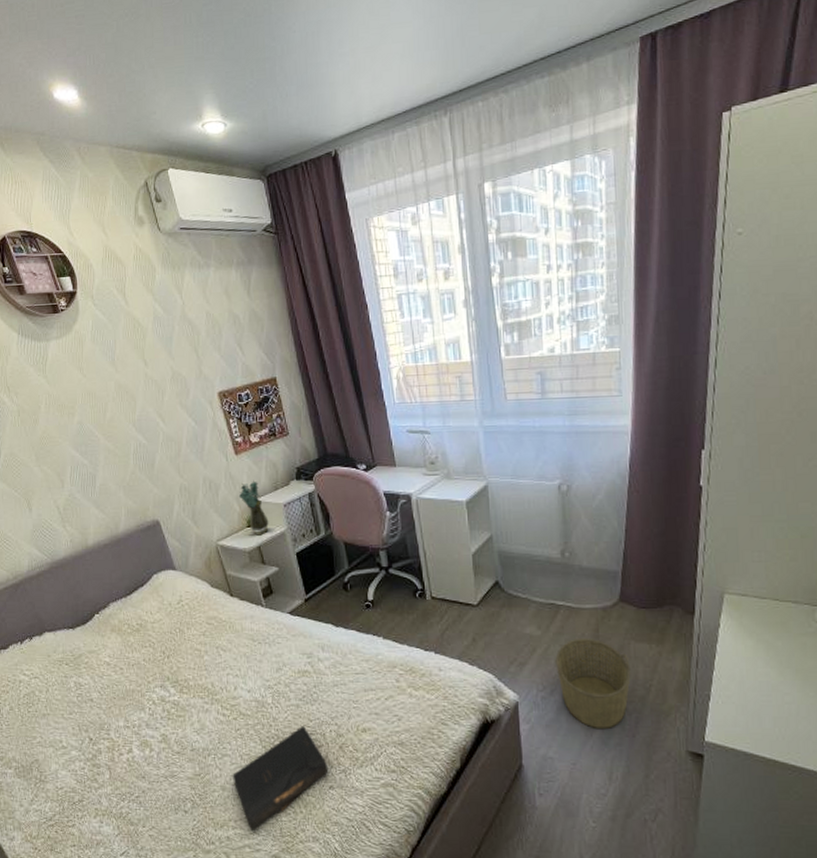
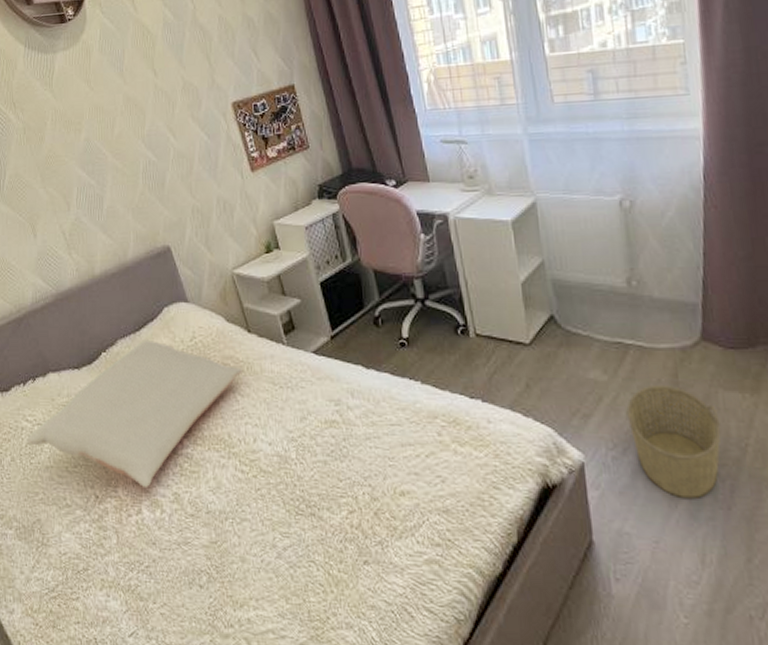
pillow: none [24,602,226,731] -> present [26,339,244,489]
book: present [233,726,329,832] -> none [253,487,363,614]
vase: present [239,481,269,536] -> none [256,200,289,263]

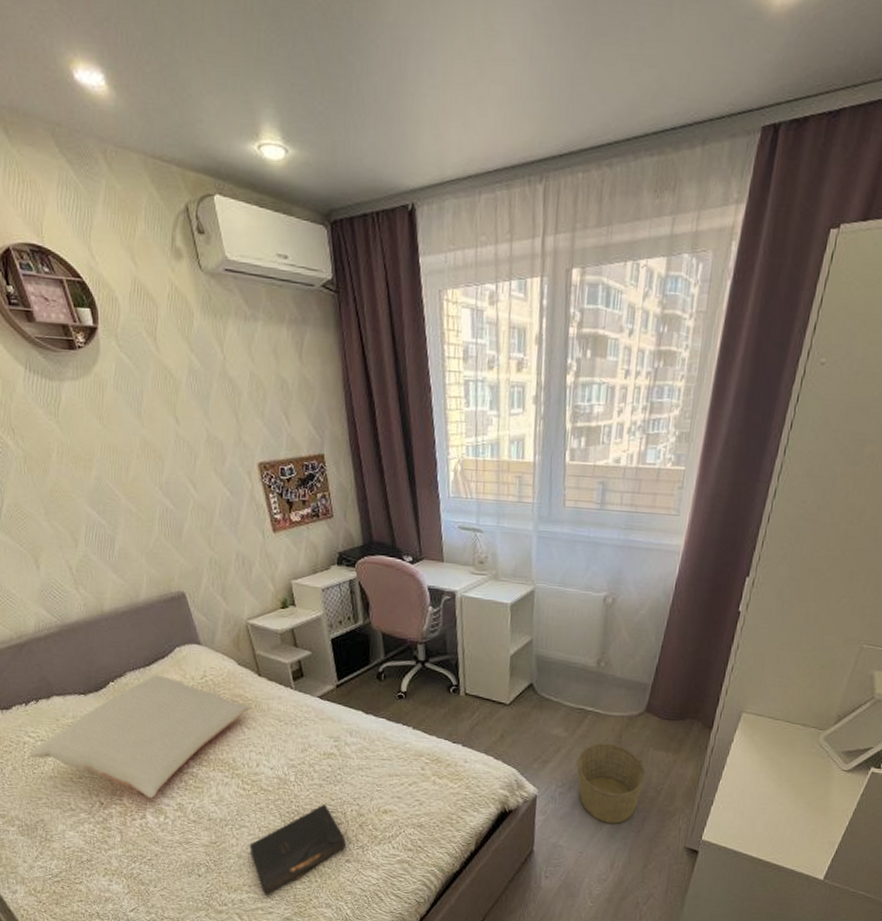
book: none [253,487,363,614] -> present [249,804,347,896]

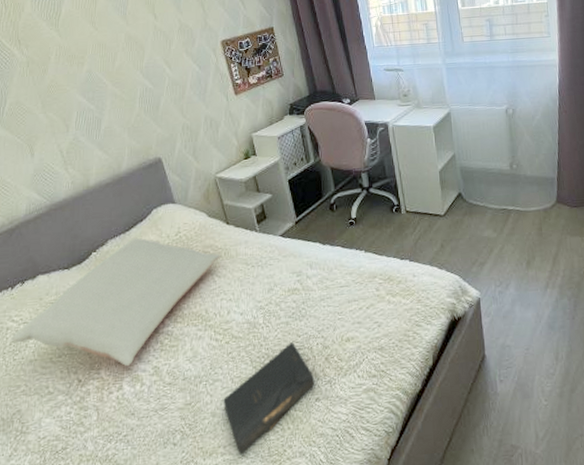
basket: present [577,742,646,825] -> none [509,236,569,316]

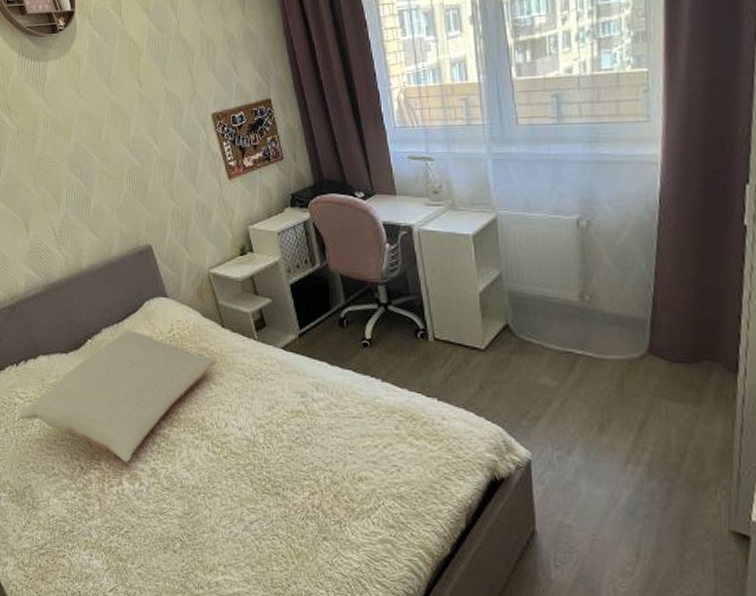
book: present [223,342,315,456] -> none [222,470,323,579]

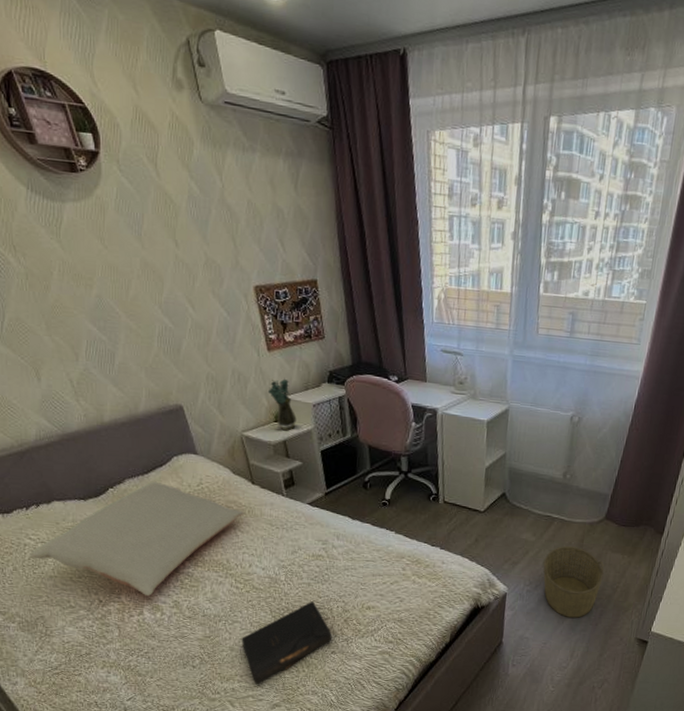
book: none [222,470,323,579] -> present [241,601,333,685]
vase: none [232,207,262,265] -> present [268,378,297,431]
basket: none [573,392,662,499] -> present [543,545,604,619]

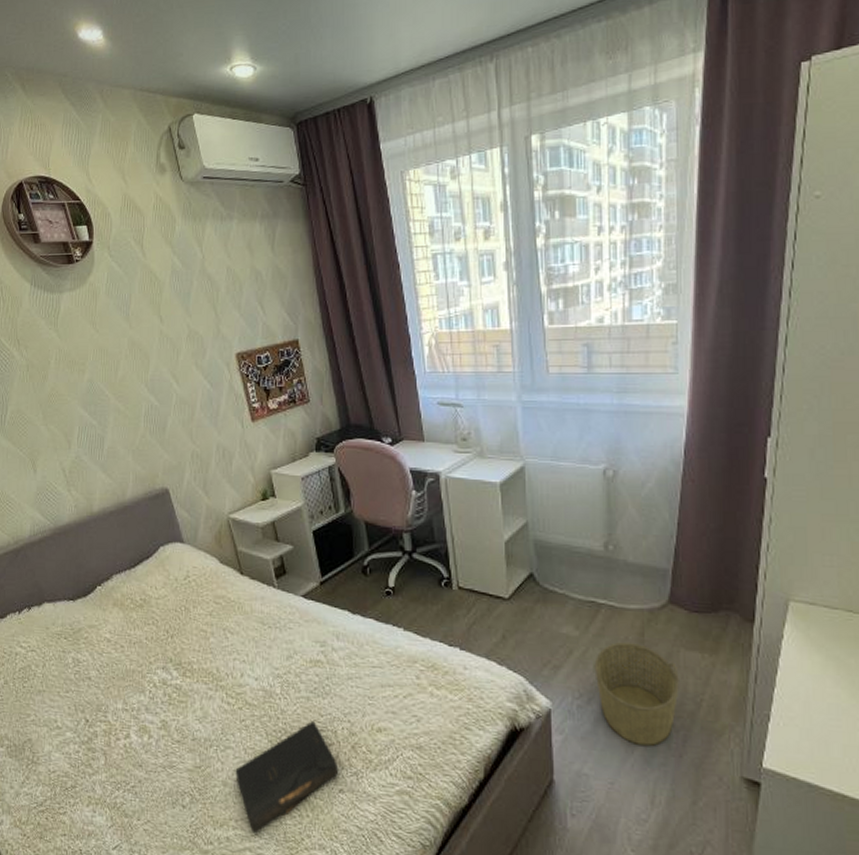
pillow: present [29,481,245,597] -> none [20,576,234,715]
vase: present [268,378,297,431] -> none [254,450,285,510]

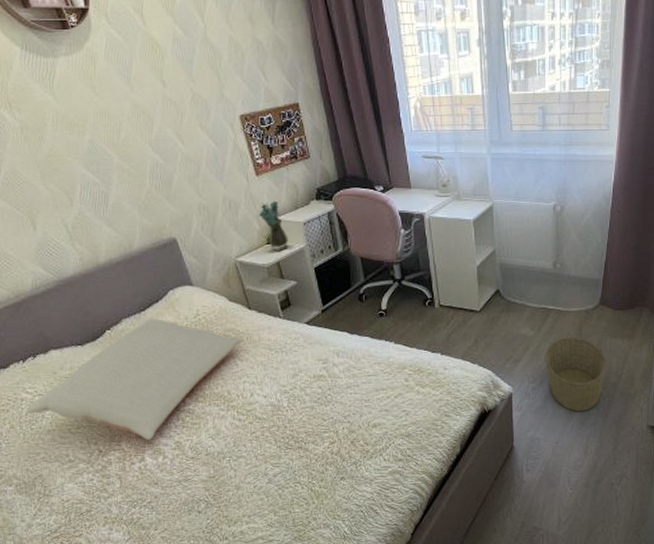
pillow: none [20,576,234,715] -> present [27,318,243,441]
book: present [235,721,339,834] -> none [247,425,340,525]
vase: none [254,450,285,510] -> present [259,200,288,252]

